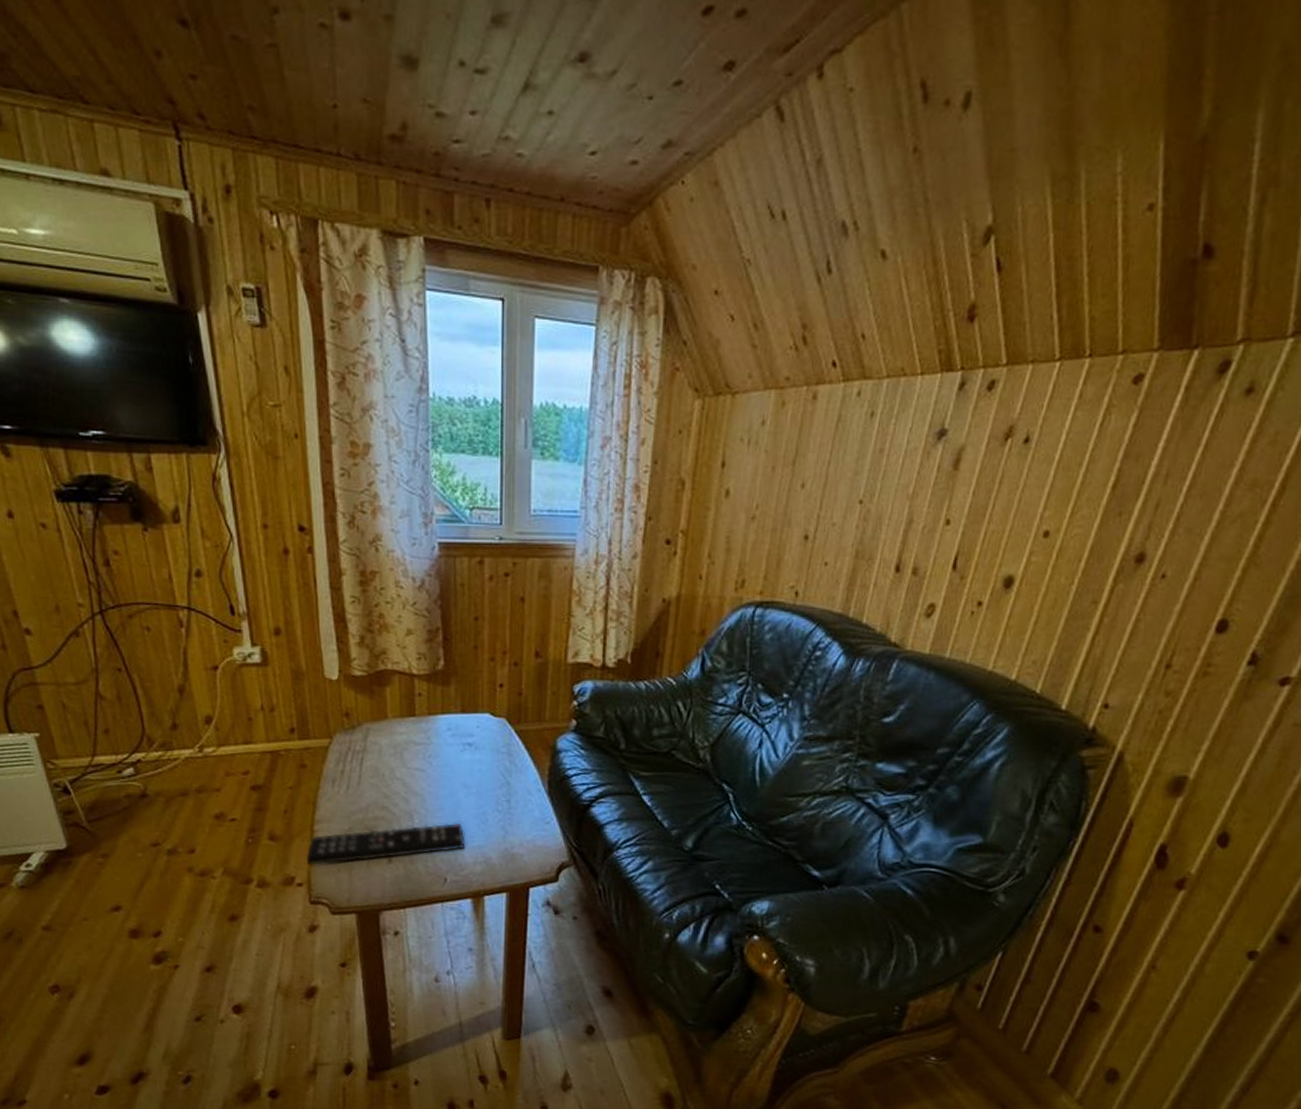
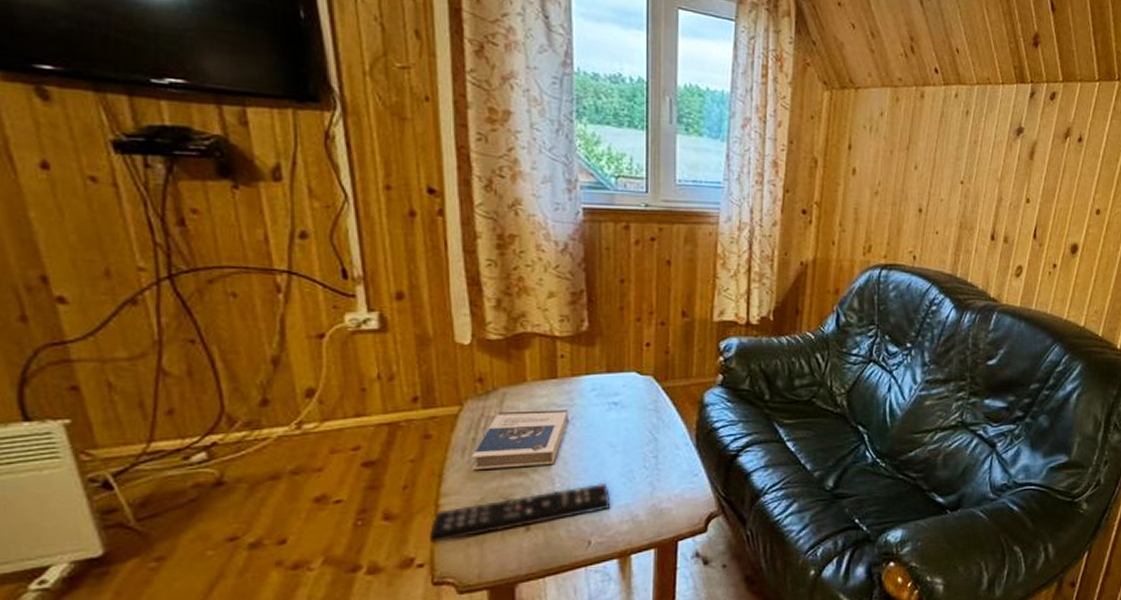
hardback book: none [340,747,426,801] -> present [472,410,568,469]

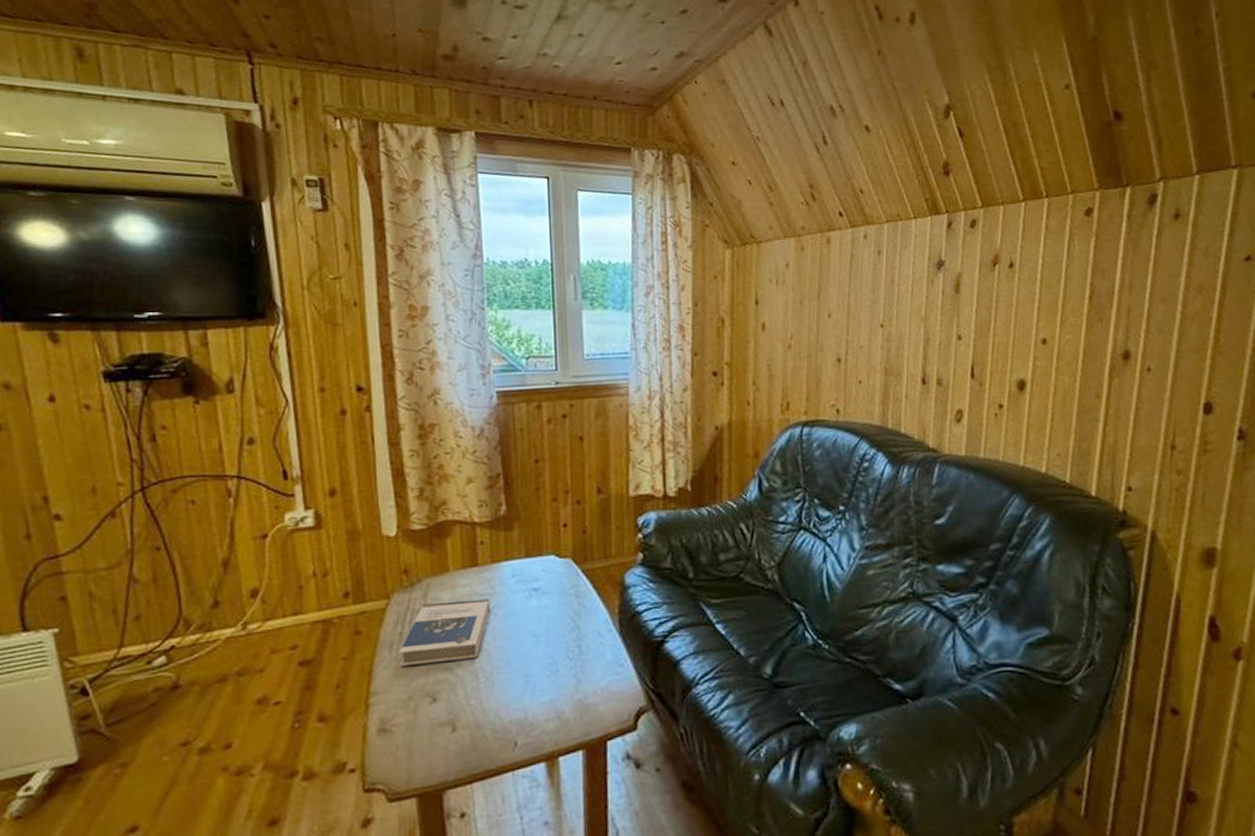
remote control: present [428,482,611,544] -> none [359,676,536,747]

